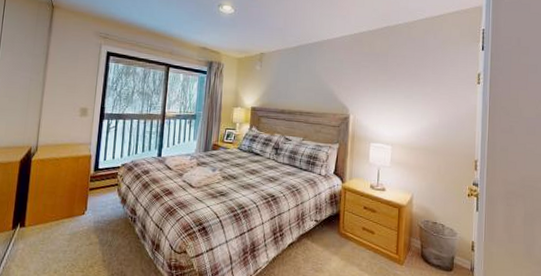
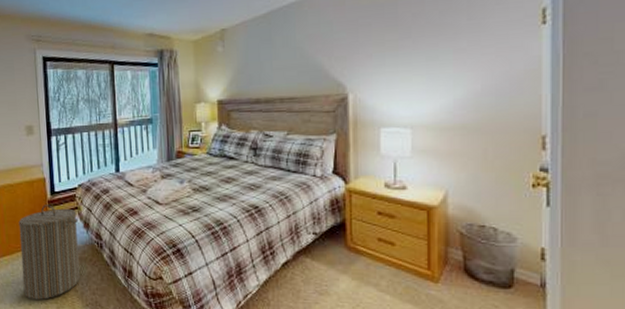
laundry hamper: none [50,179,117,268] -> present [18,205,80,300]

